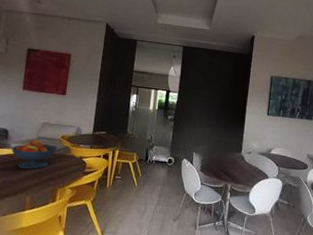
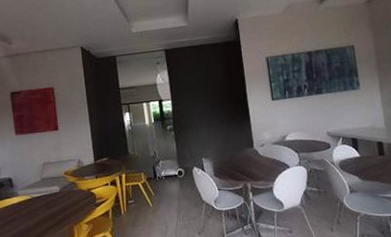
fruit bowl: present [12,139,58,169] -> none [20,181,64,214]

